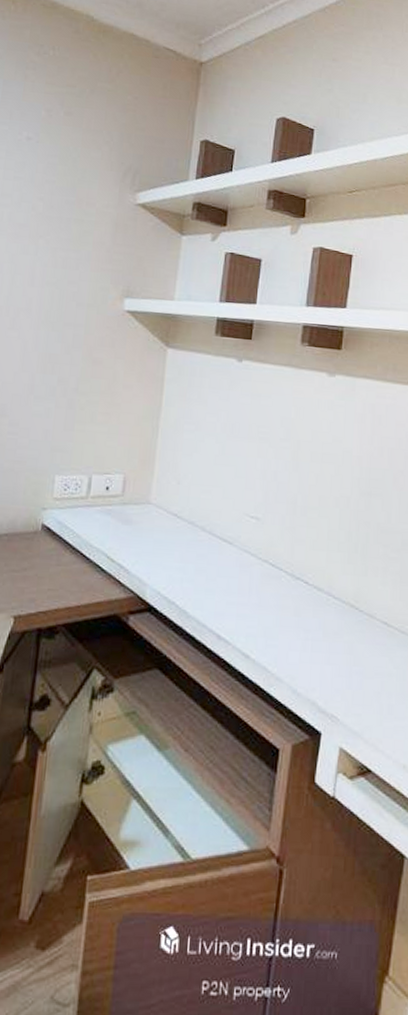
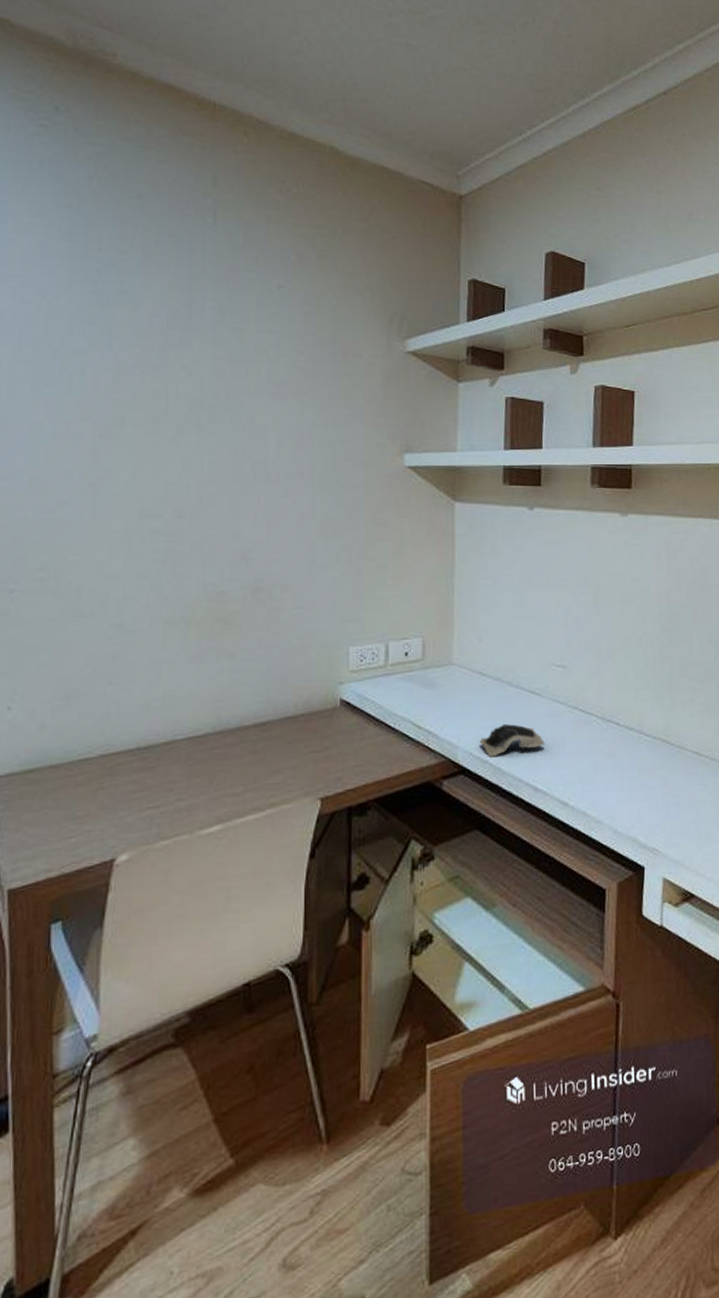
computer mouse: none [168,567,232,599] -> present [479,723,545,757]

